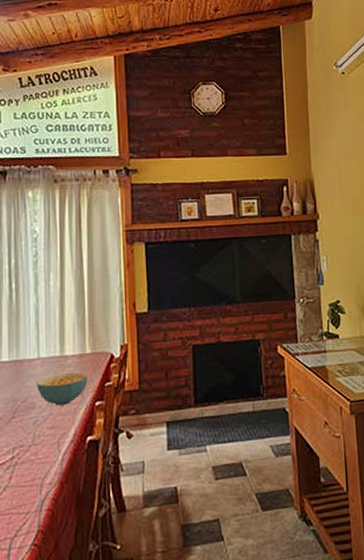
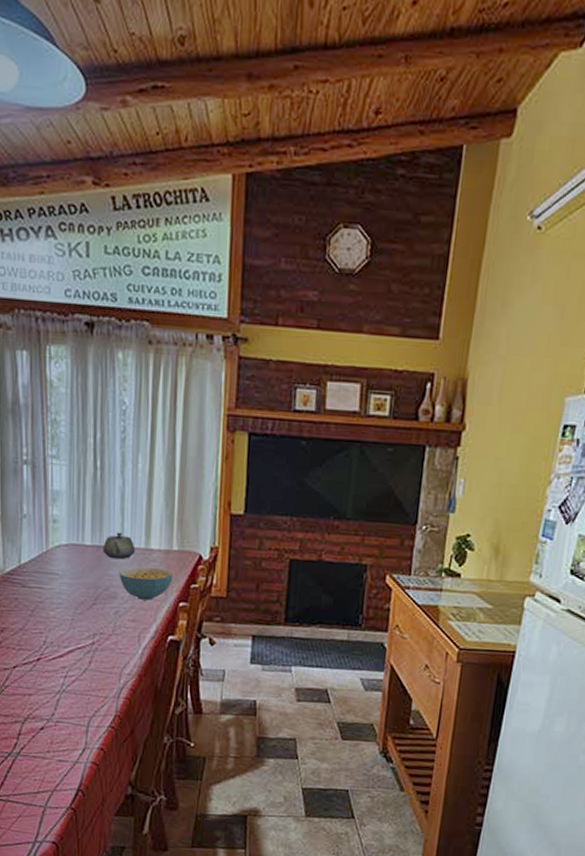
teapot: none [19,345,51,371] -> present [102,532,136,559]

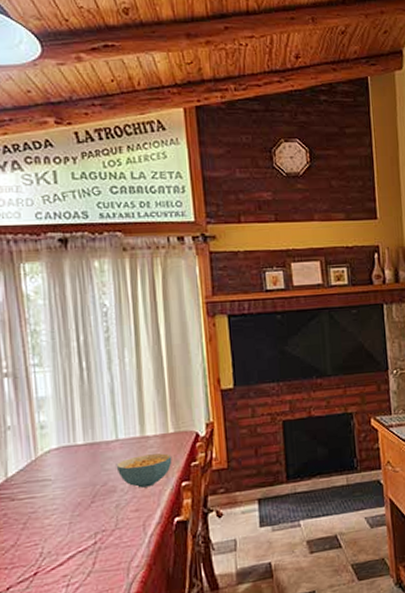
teapot: present [102,532,136,559] -> none [96,426,131,453]

